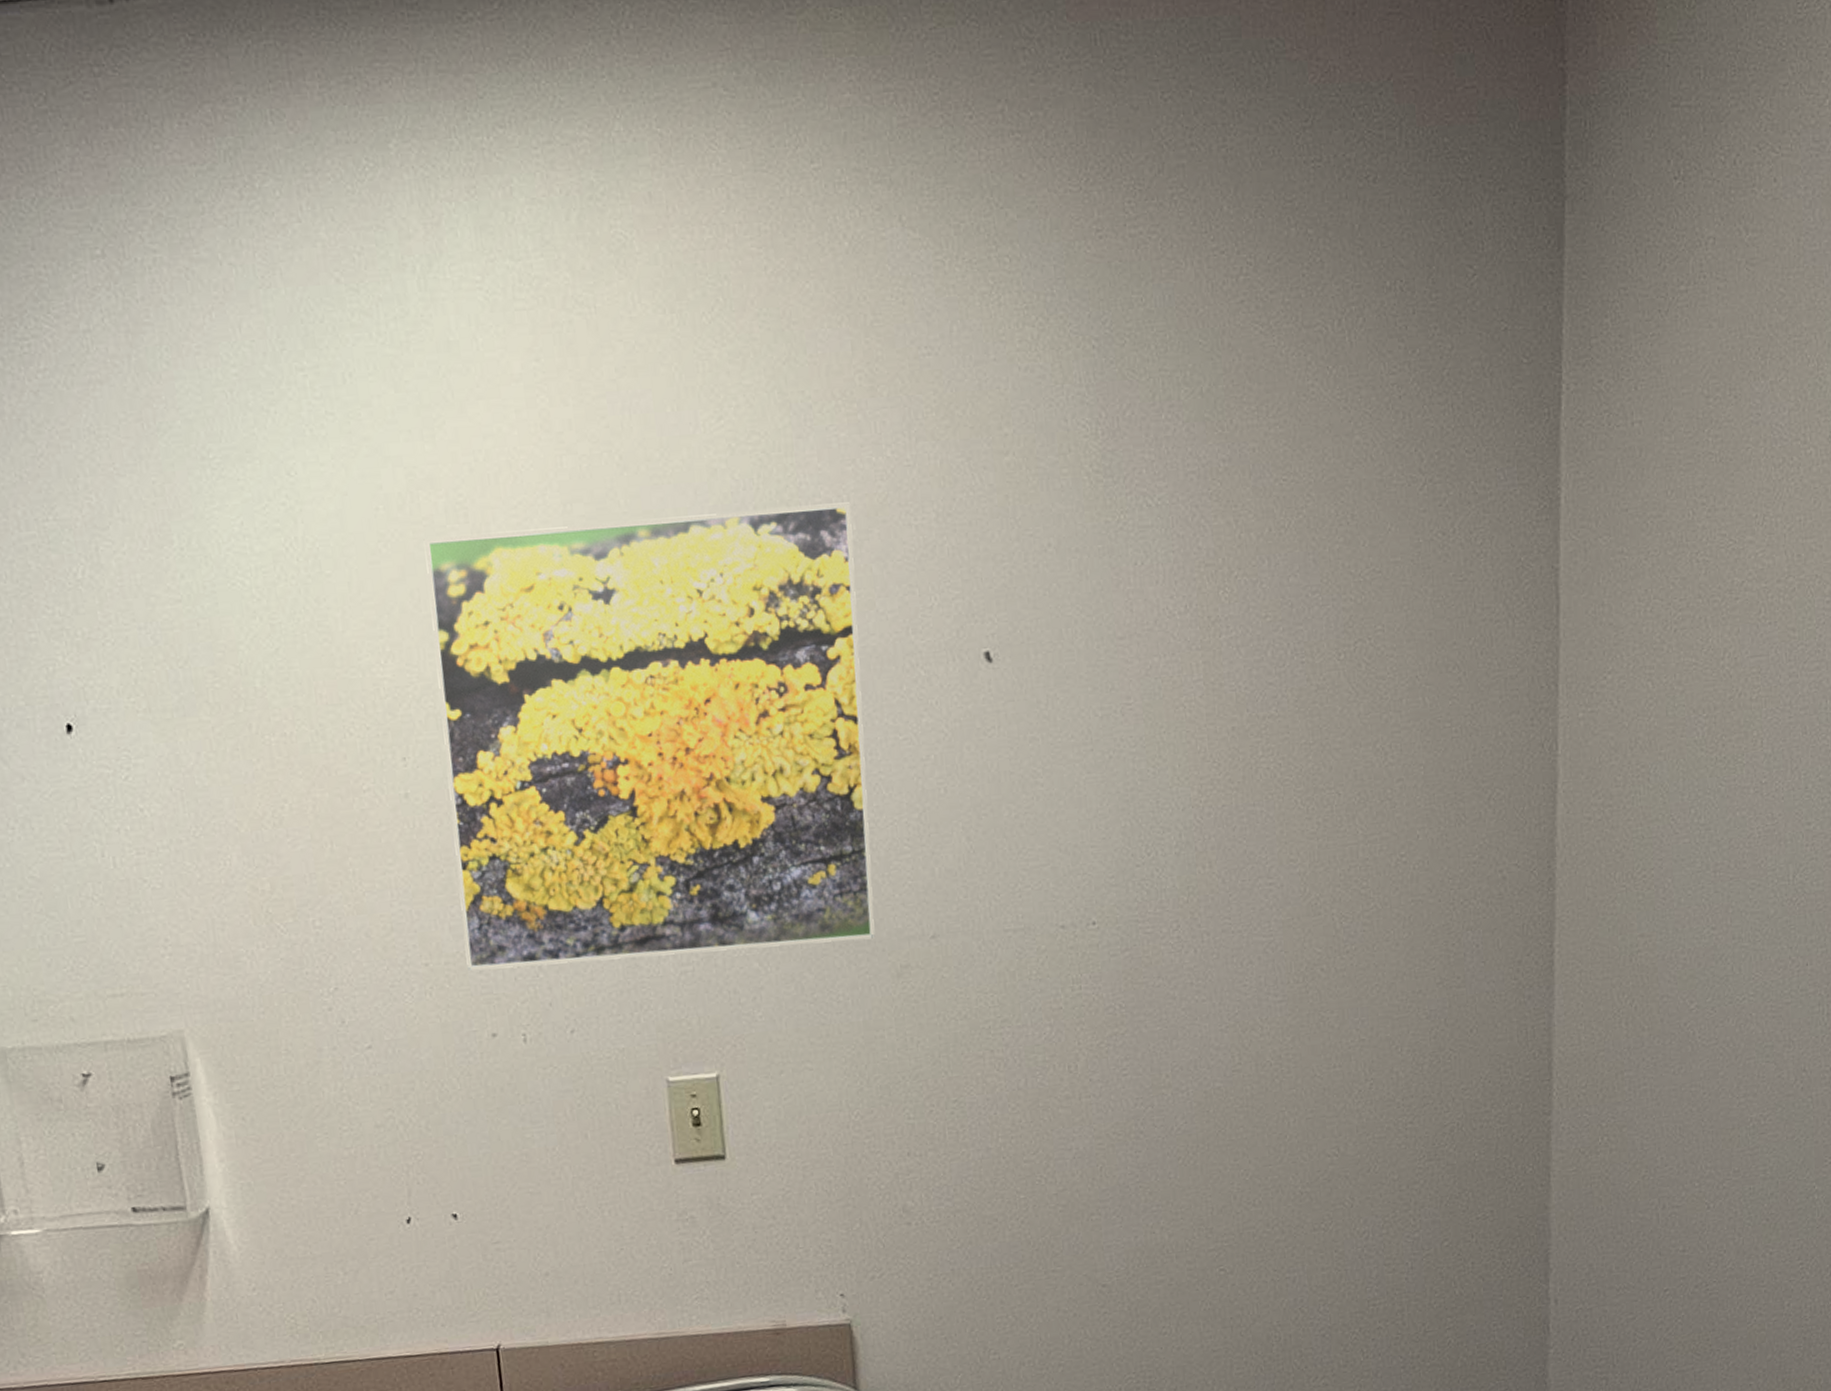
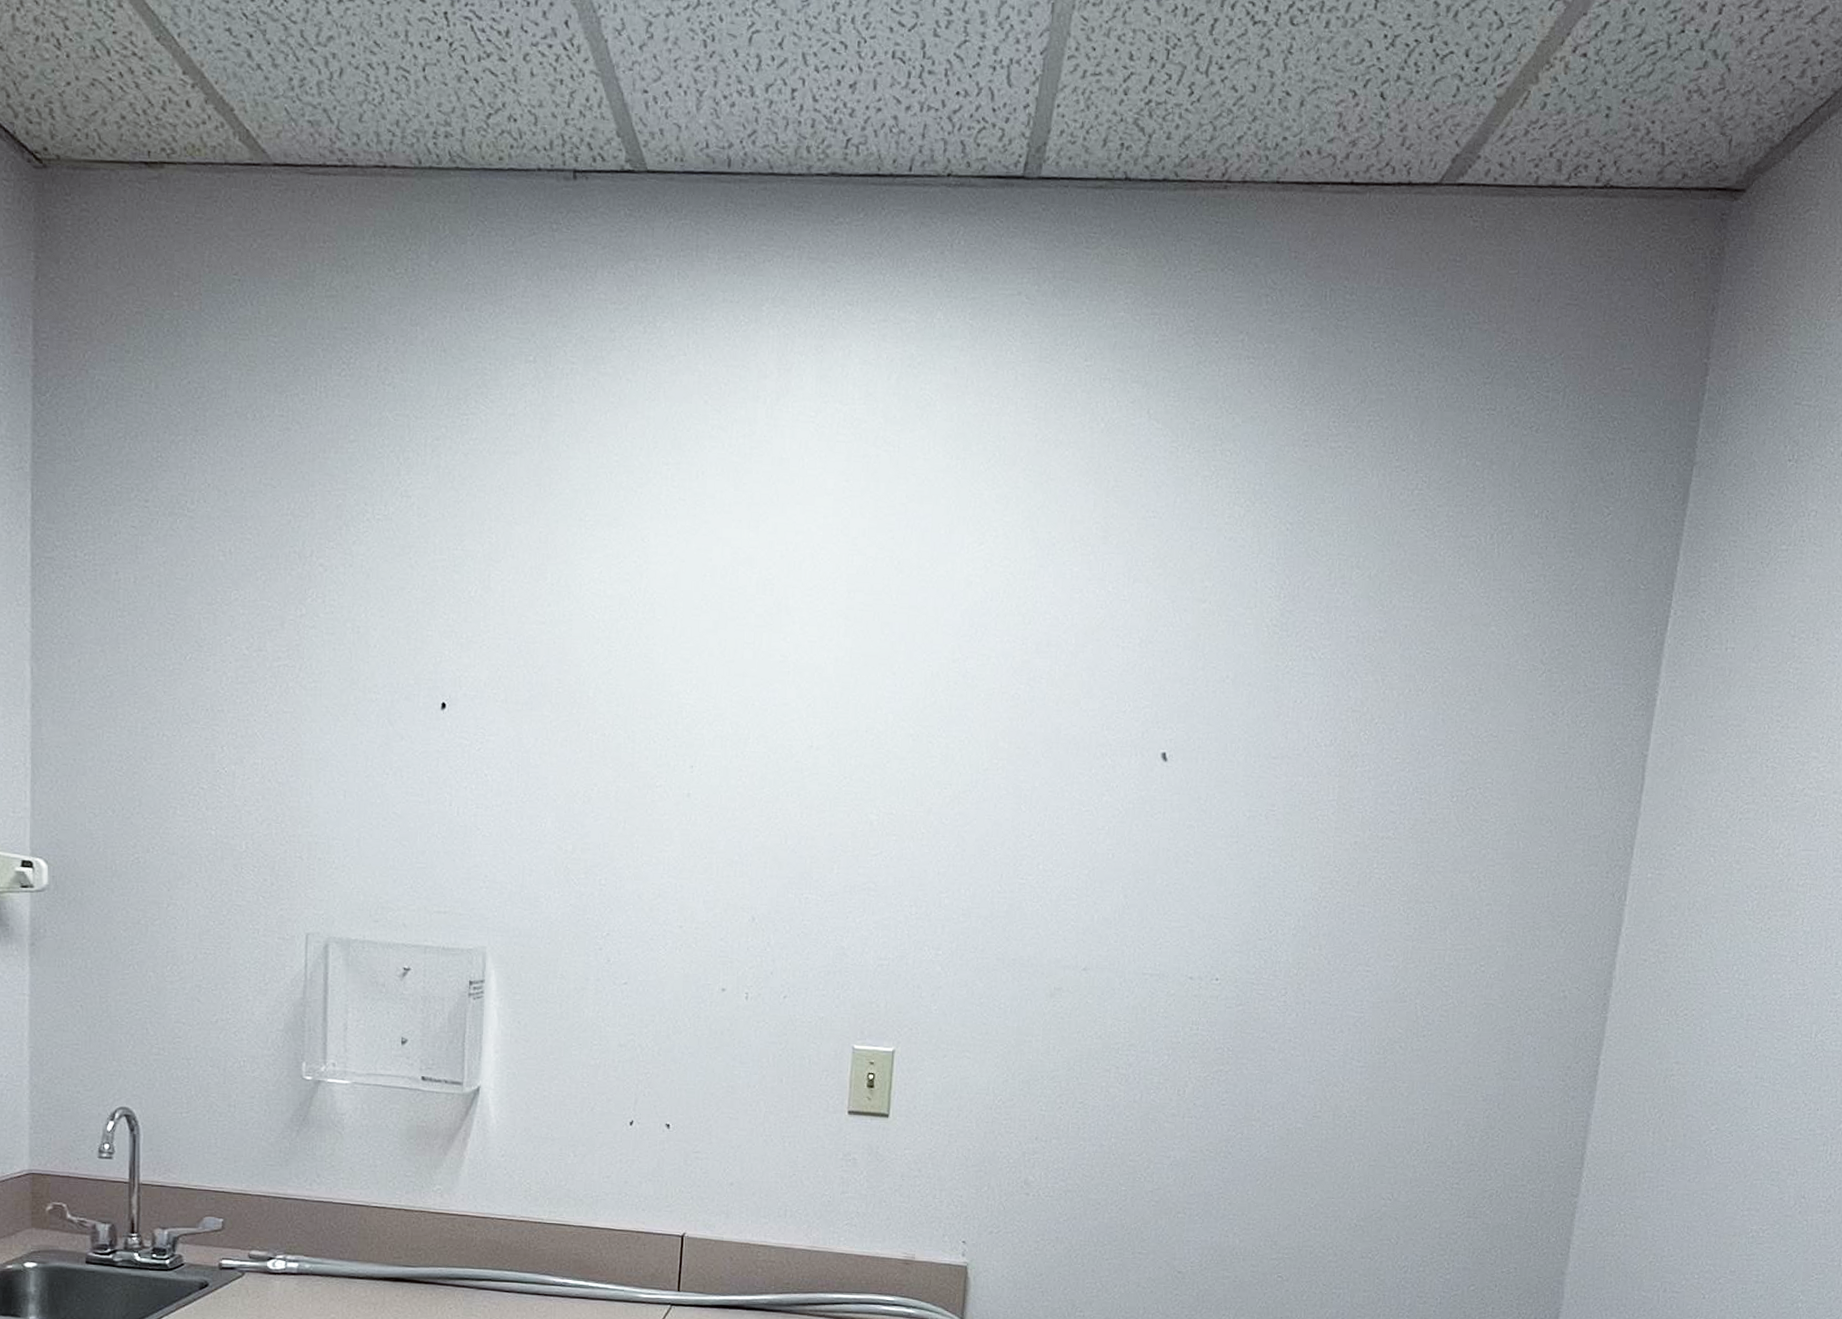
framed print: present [424,502,875,971] -> none [712,603,1074,963]

